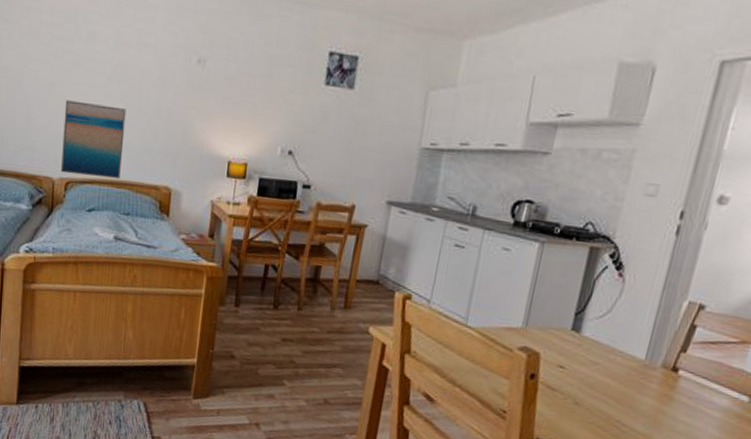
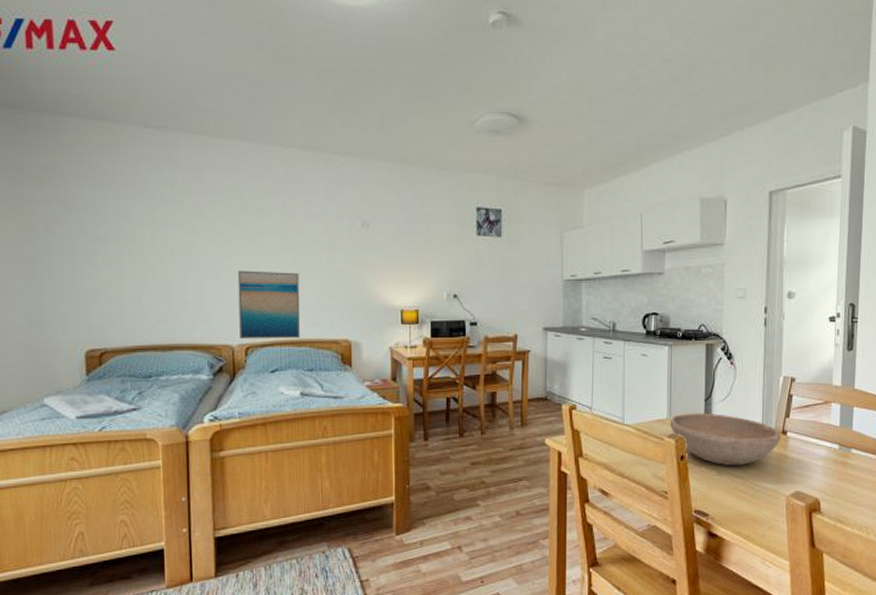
bowl: none [523,325,670,399] -> present [669,413,781,466]

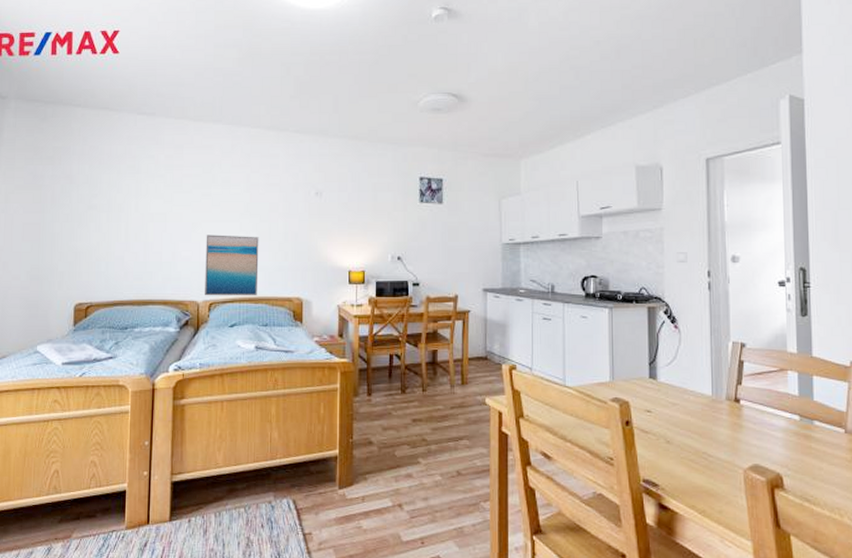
bowl: present [669,413,781,466] -> none [612,377,734,434]

